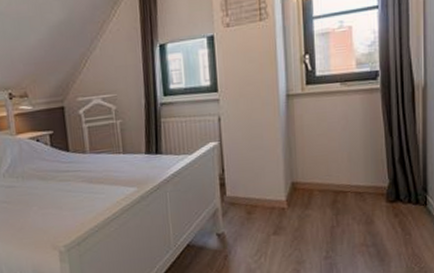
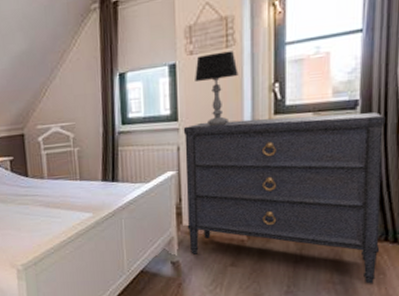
dresser: none [223,82,405,245] -> present [183,112,386,284]
table lamp: none [232,24,272,97] -> present [195,51,238,127]

